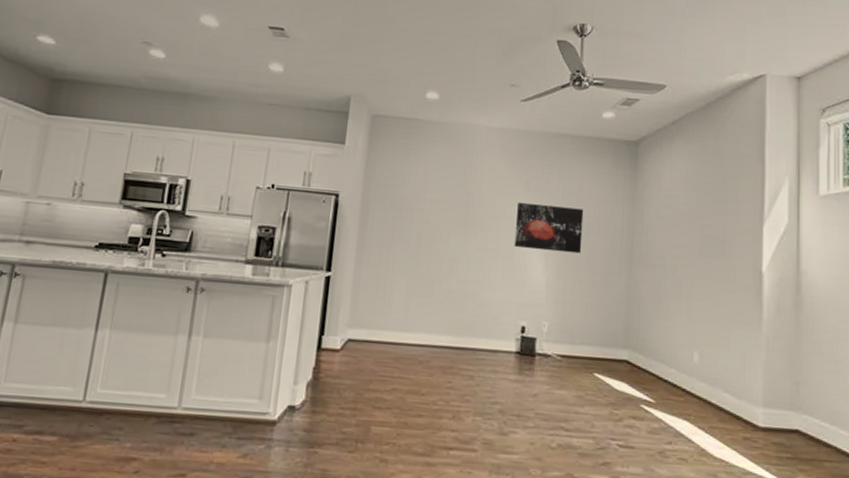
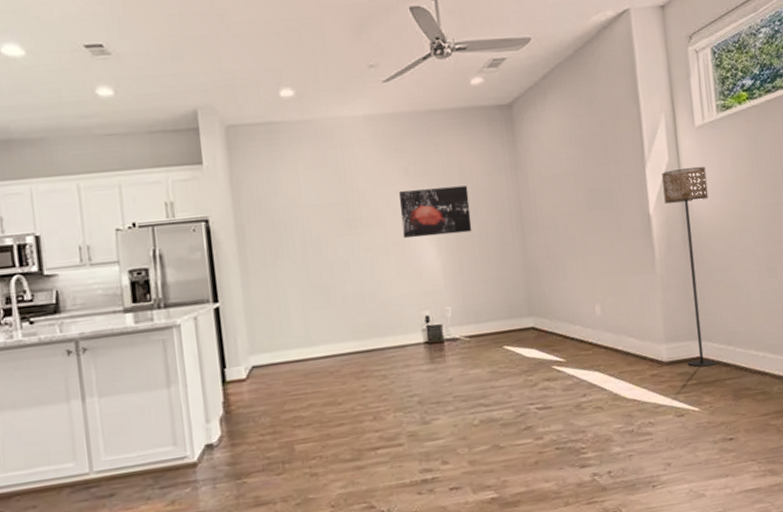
floor lamp: none [779,233,826,443] -> present [662,166,717,367]

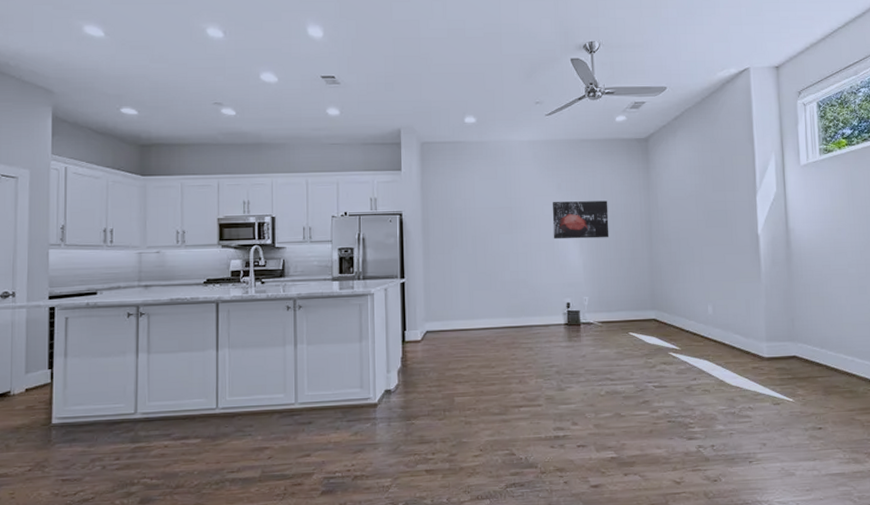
floor lamp: present [662,166,717,367] -> none [770,197,811,365]

